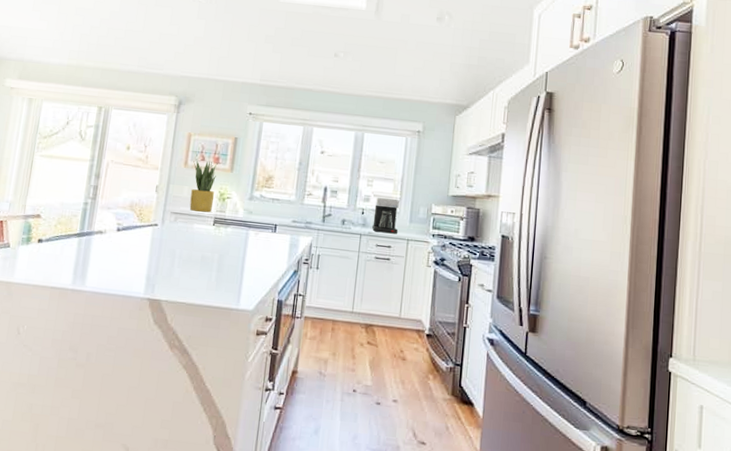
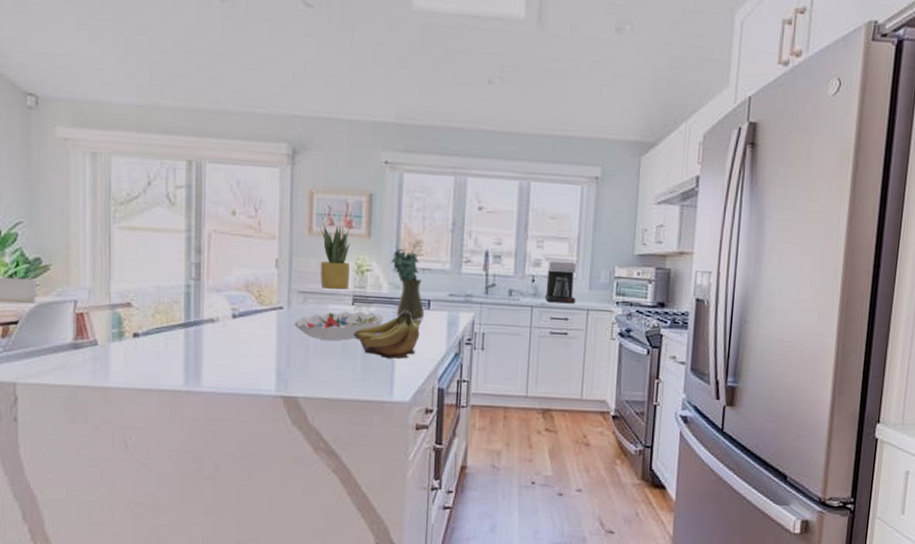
decorative bowl: none [165,230,237,255] -> present [294,311,383,342]
fruit: none [211,232,266,273] -> present [353,311,420,359]
vase: none [247,180,272,248] -> present [391,246,425,328]

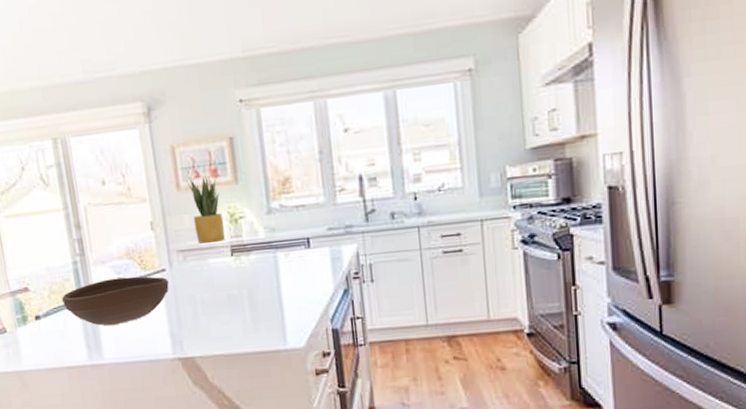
bowl: none [167,307,284,355] -> present [62,276,169,326]
decorative bowl: present [294,311,383,342] -> none [178,260,264,297]
fruit: present [353,311,420,359] -> none [237,253,304,306]
vase: present [391,246,425,328] -> none [262,187,306,270]
coffee maker: present [545,261,577,304] -> none [428,171,467,220]

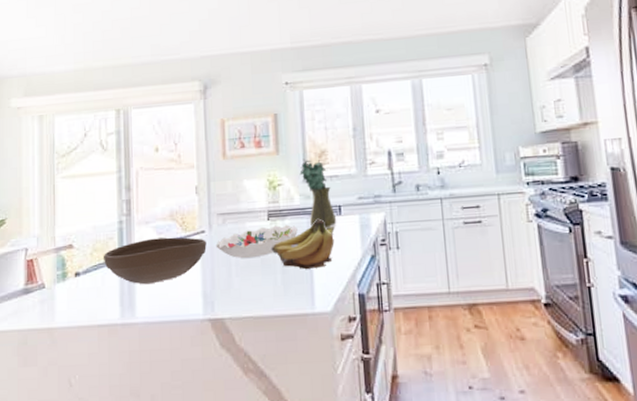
decorative bowl: none [178,260,264,297] -> present [216,224,298,259]
planter: present [186,176,225,244] -> none [232,147,264,208]
fruit: none [237,253,304,306] -> present [271,219,335,269]
vase: none [262,187,306,270] -> present [299,158,337,235]

